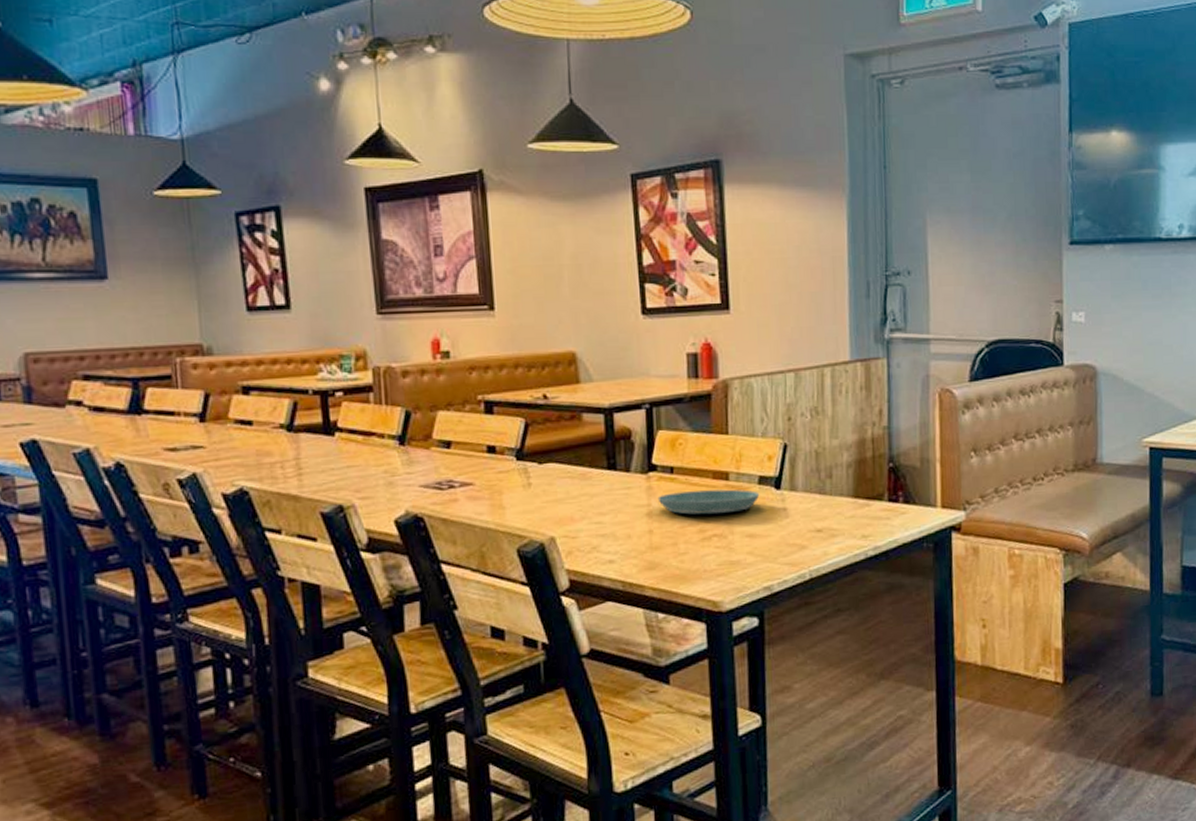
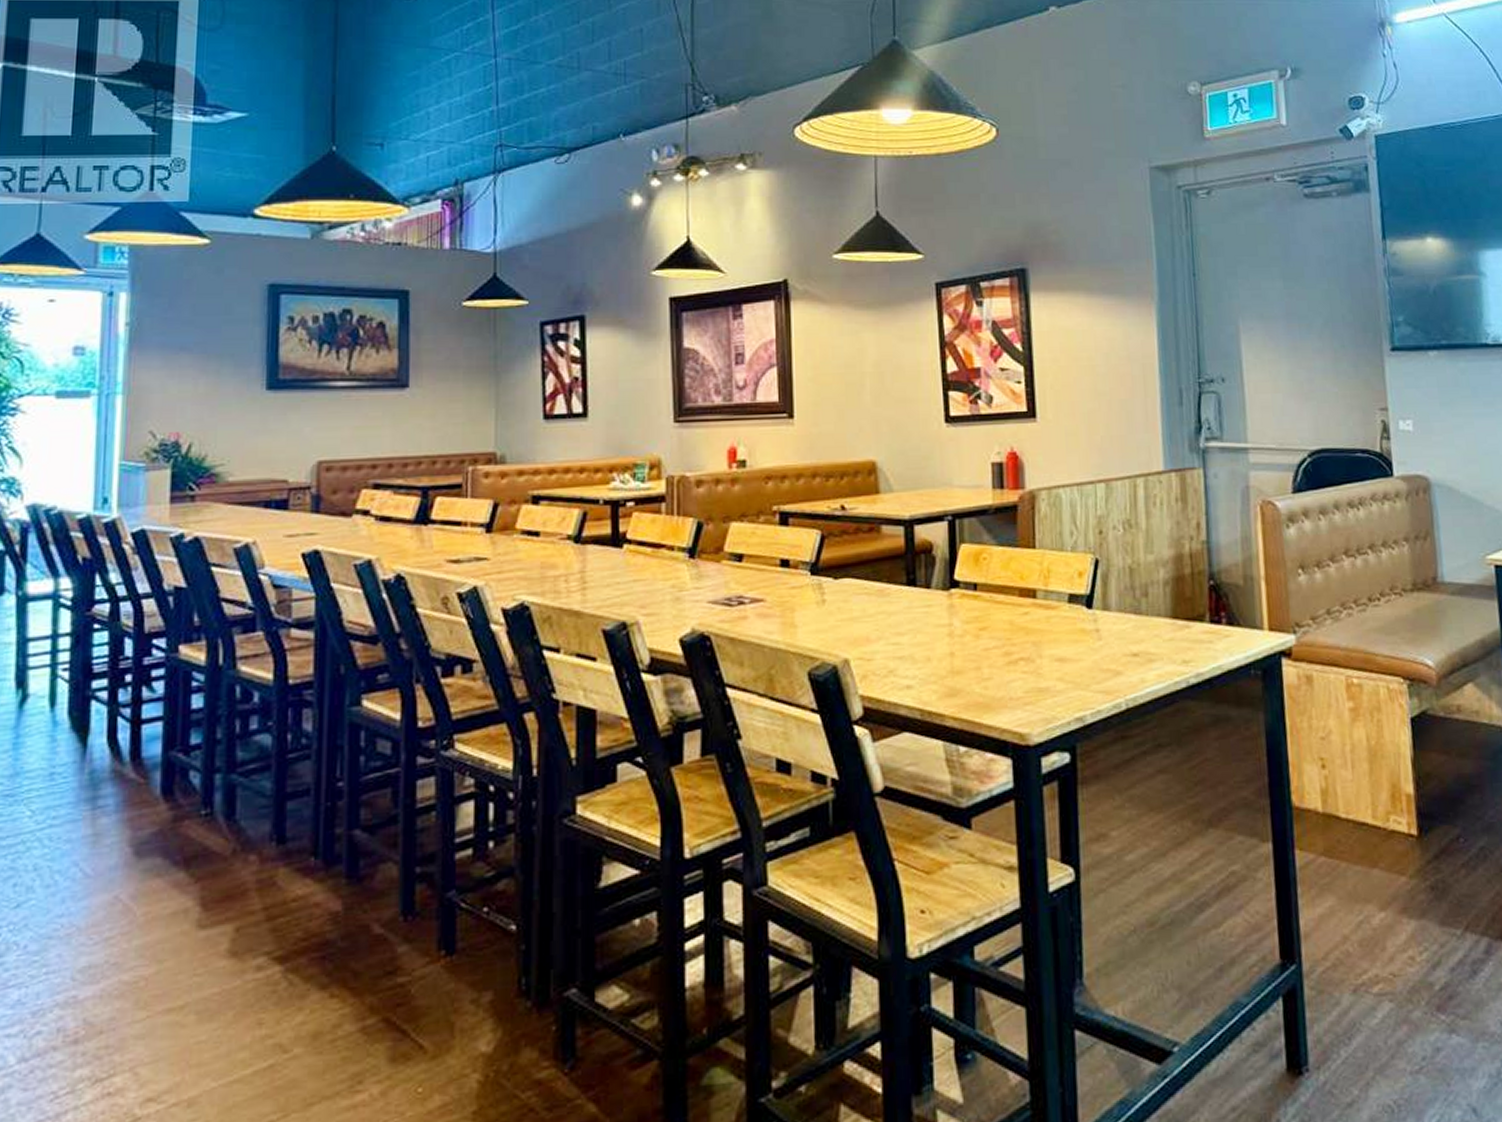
saucer: present [657,489,760,515] -> none [960,608,1070,636]

